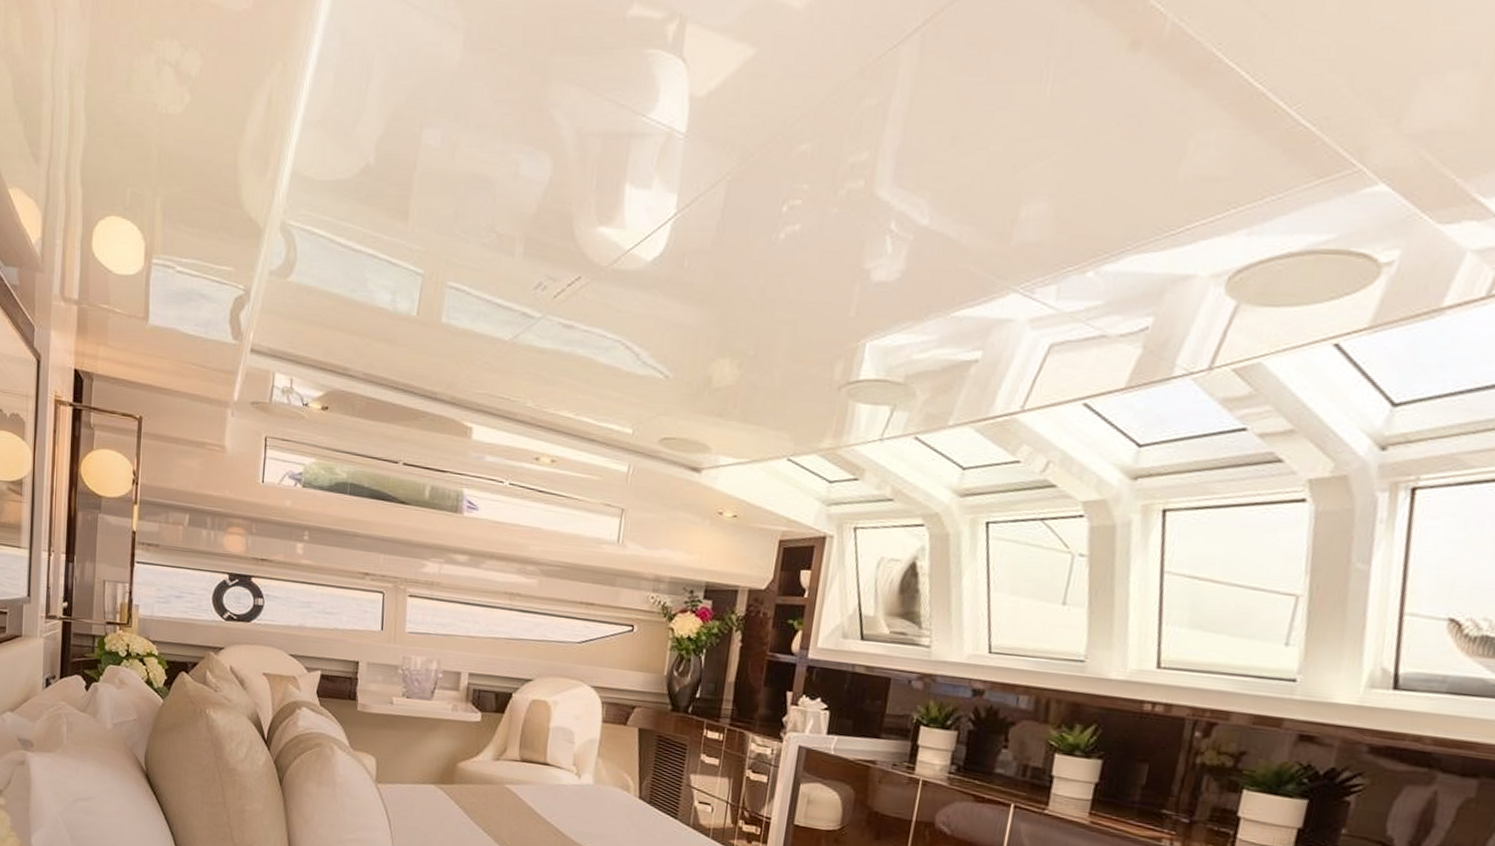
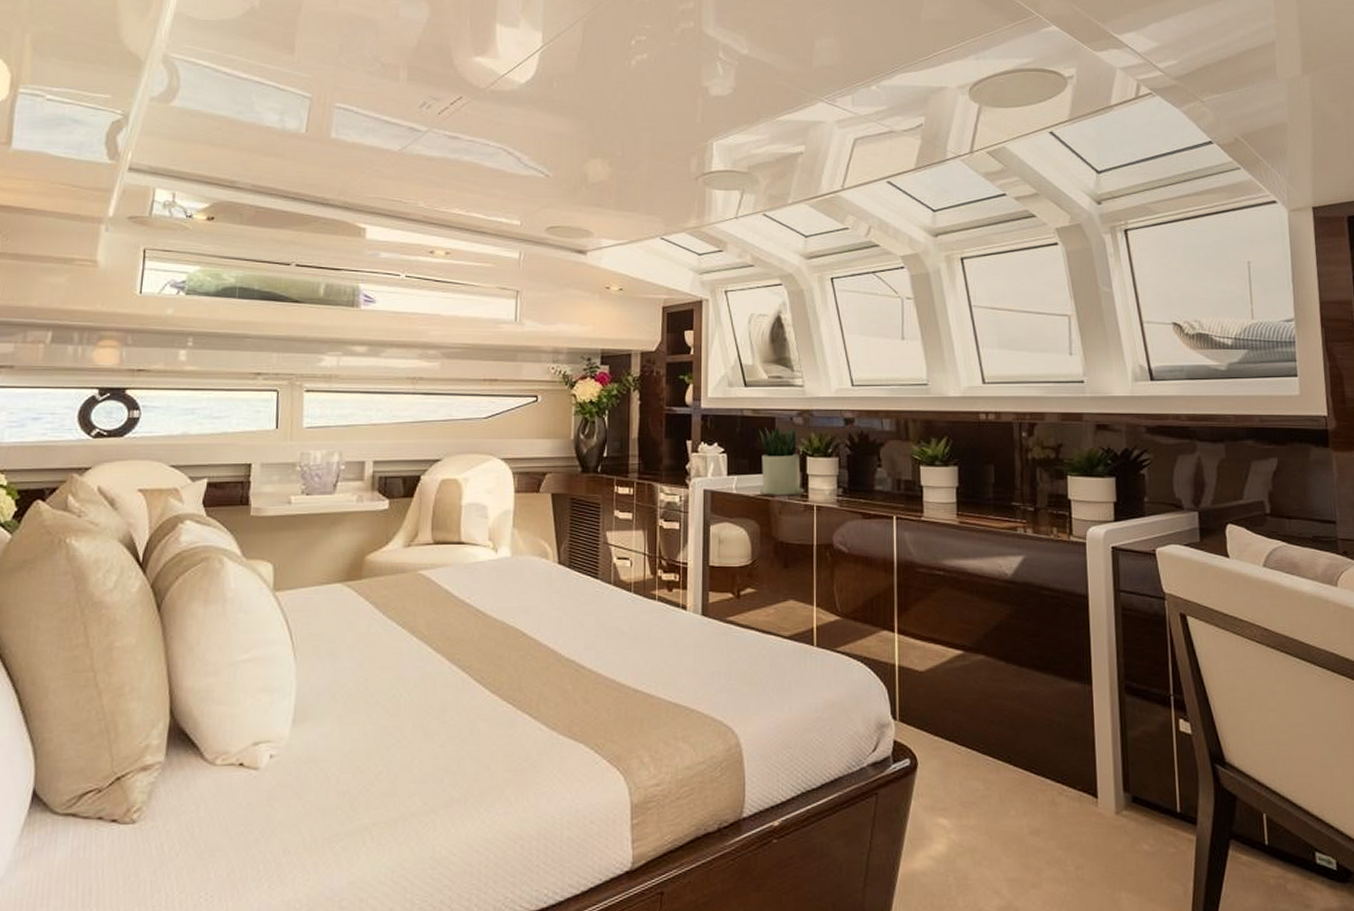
planter: none [860,687,913,767] -> present [759,425,805,496]

